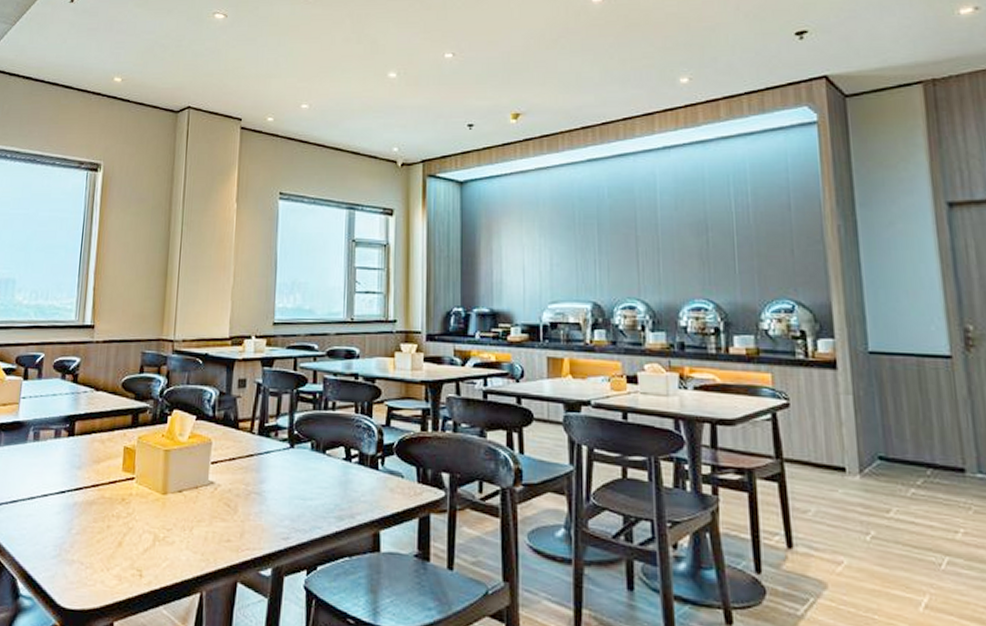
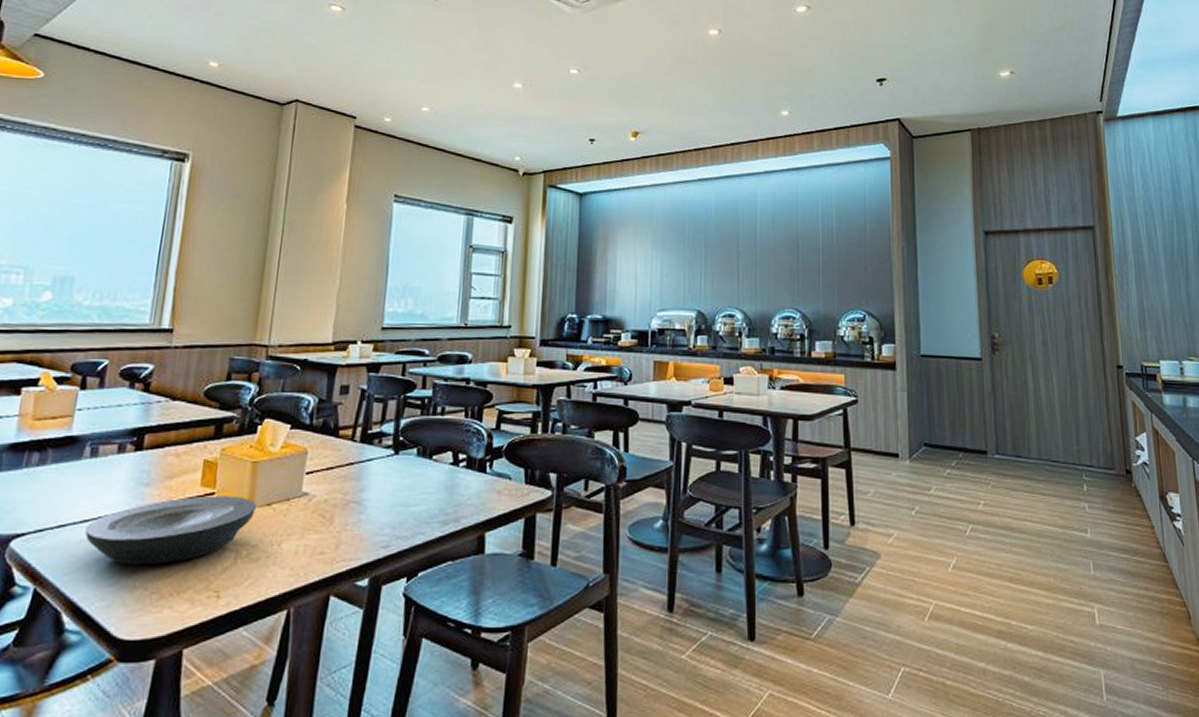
plate: none [32,480,171,542] -> present [84,495,258,565]

